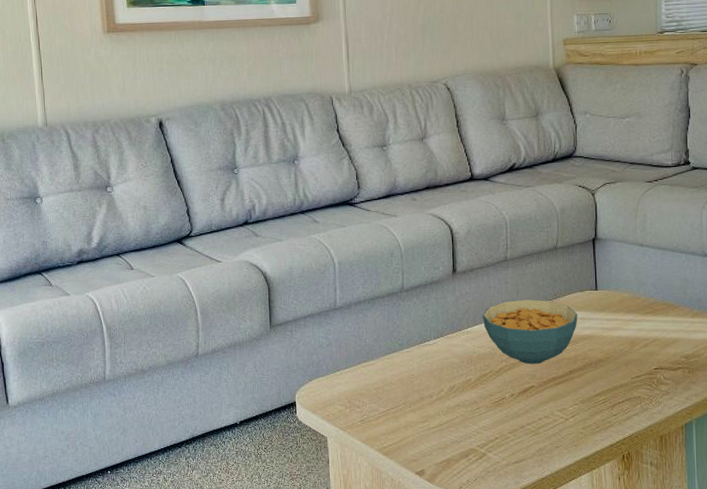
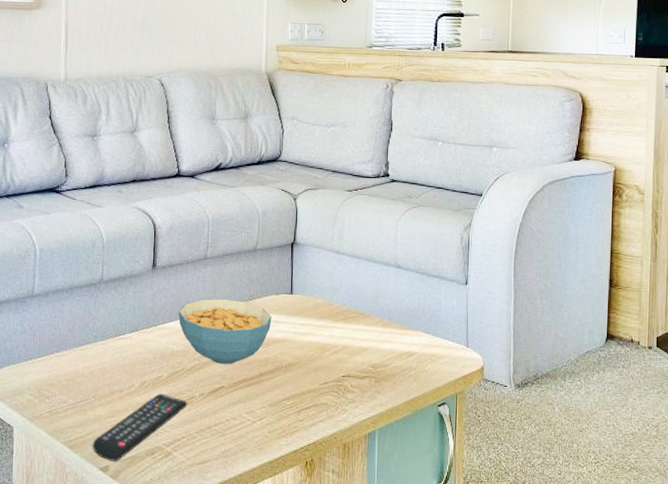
remote control: none [406,396,499,465] -> present [92,393,188,461]

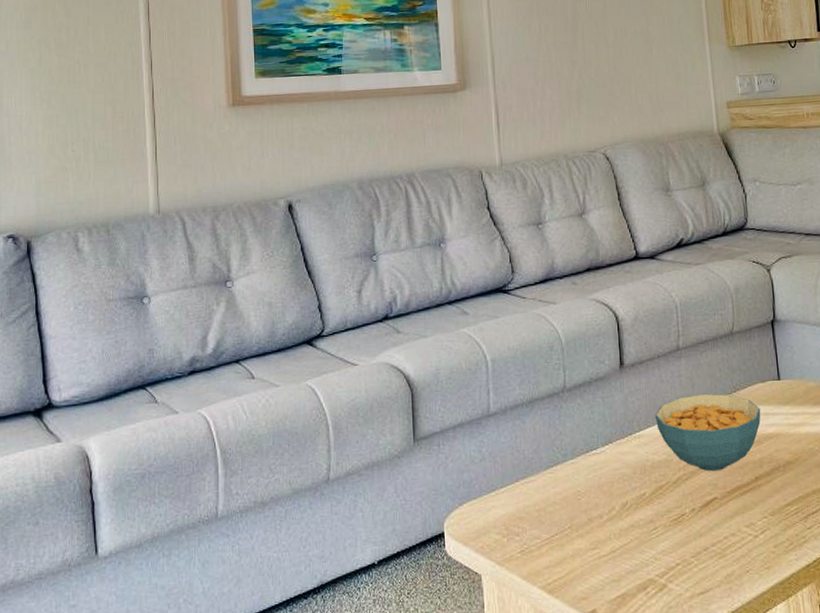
remote control: present [92,393,188,461] -> none [574,514,678,603]

